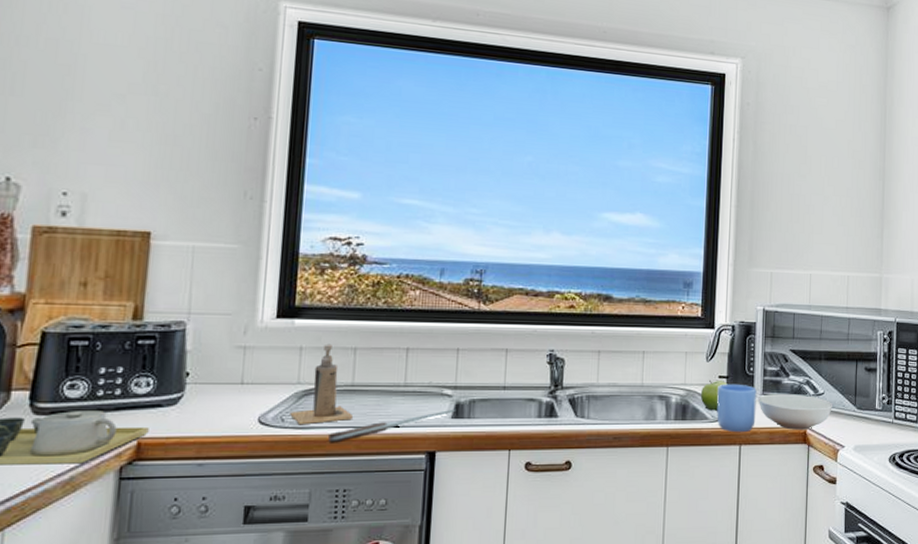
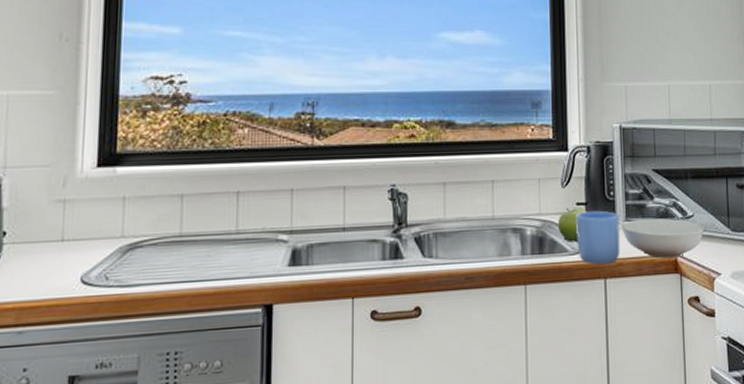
soap dispenser: present [290,344,352,425] -> none [114,191,181,283]
kitchen knife: present [328,409,456,445] -> none [156,255,293,303]

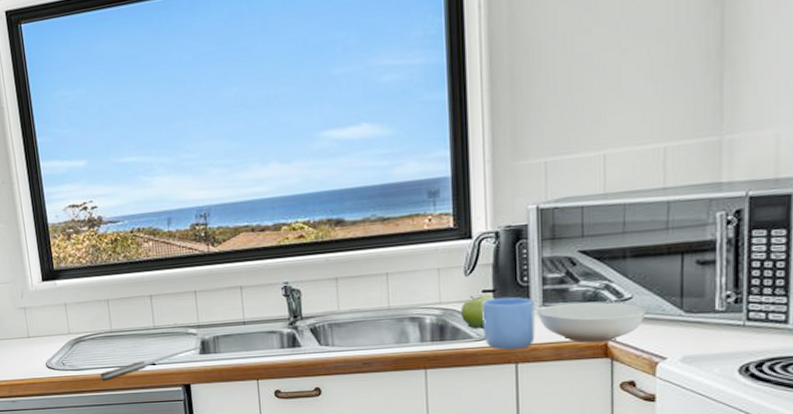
kitchen knife: none [156,255,293,303] -> present [100,345,203,382]

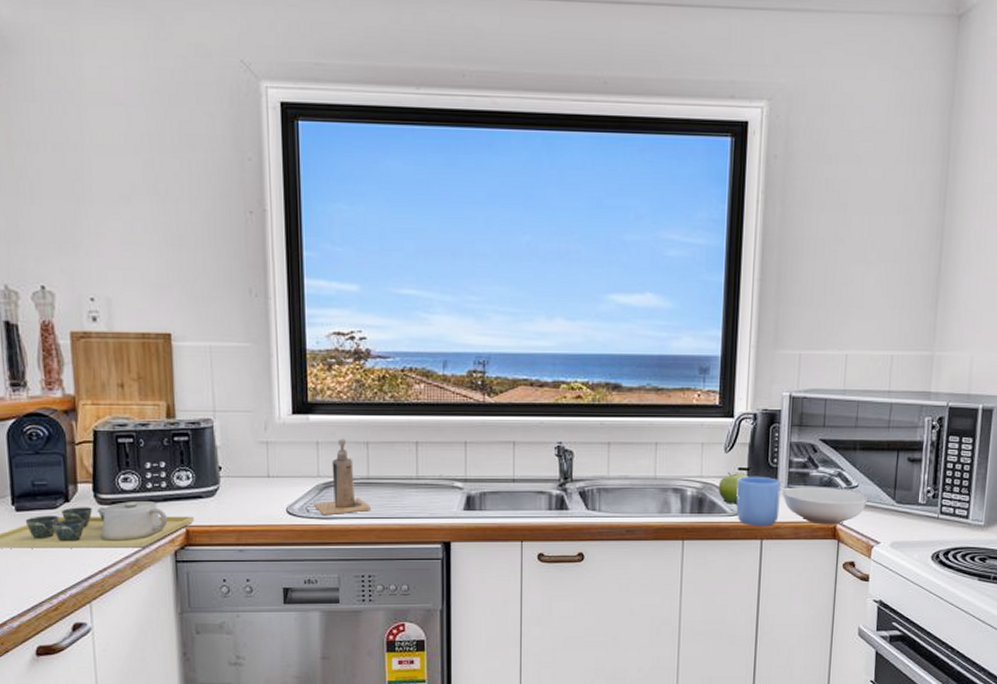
soap dispenser: none [68,298,116,368] -> present [314,438,370,516]
kitchen knife: present [100,345,203,382] -> none [351,501,468,534]

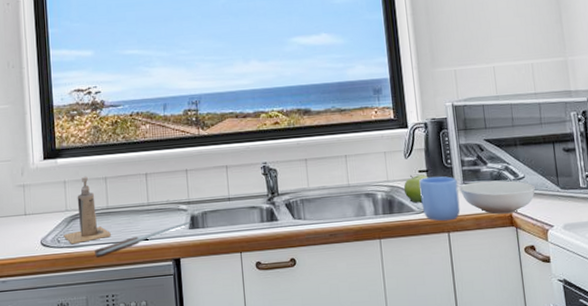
kitchen knife: none [351,501,468,534] -> present [95,221,192,259]

